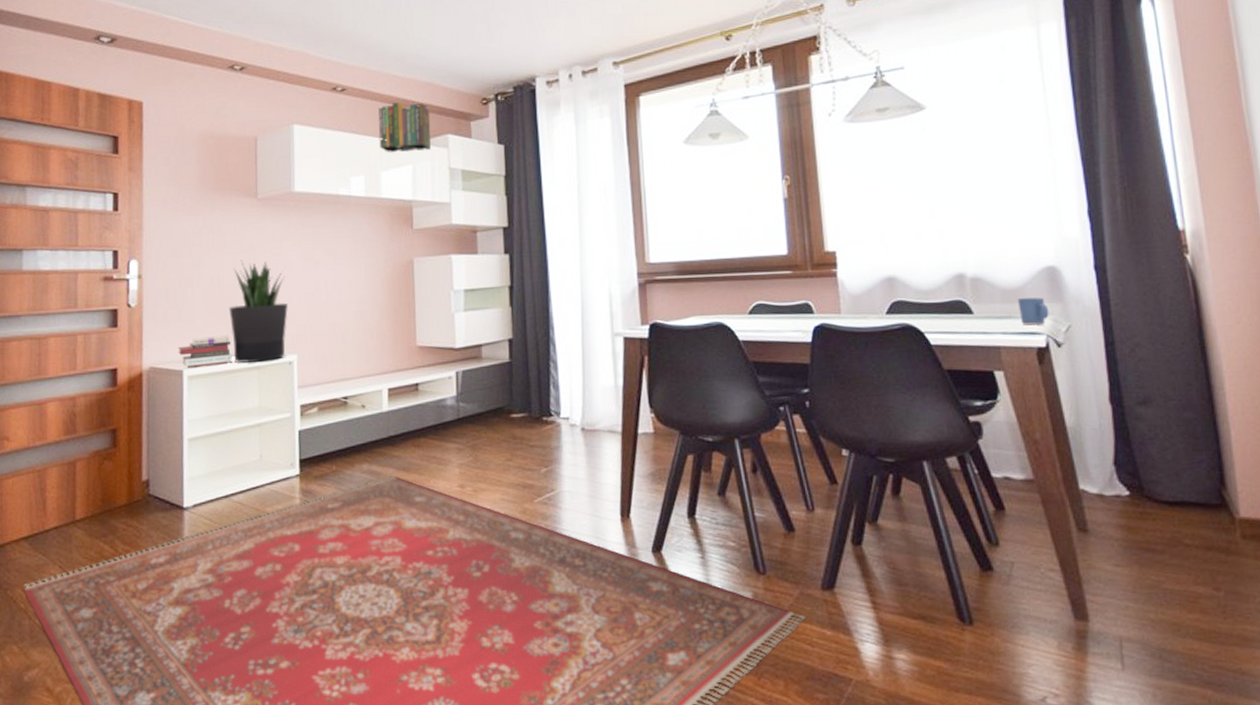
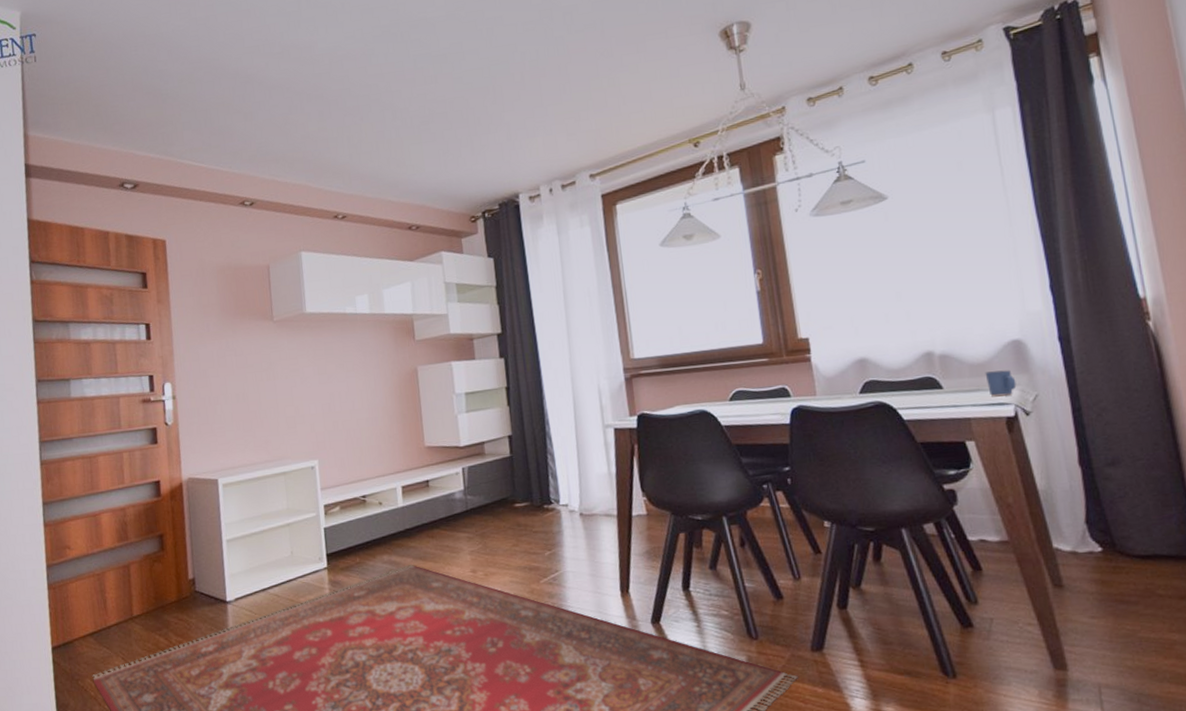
books: present [178,335,232,367] -> none [212,445,261,476]
planter: present [229,260,288,363] -> none [254,377,308,470]
books: present [378,102,431,153] -> none [377,225,427,272]

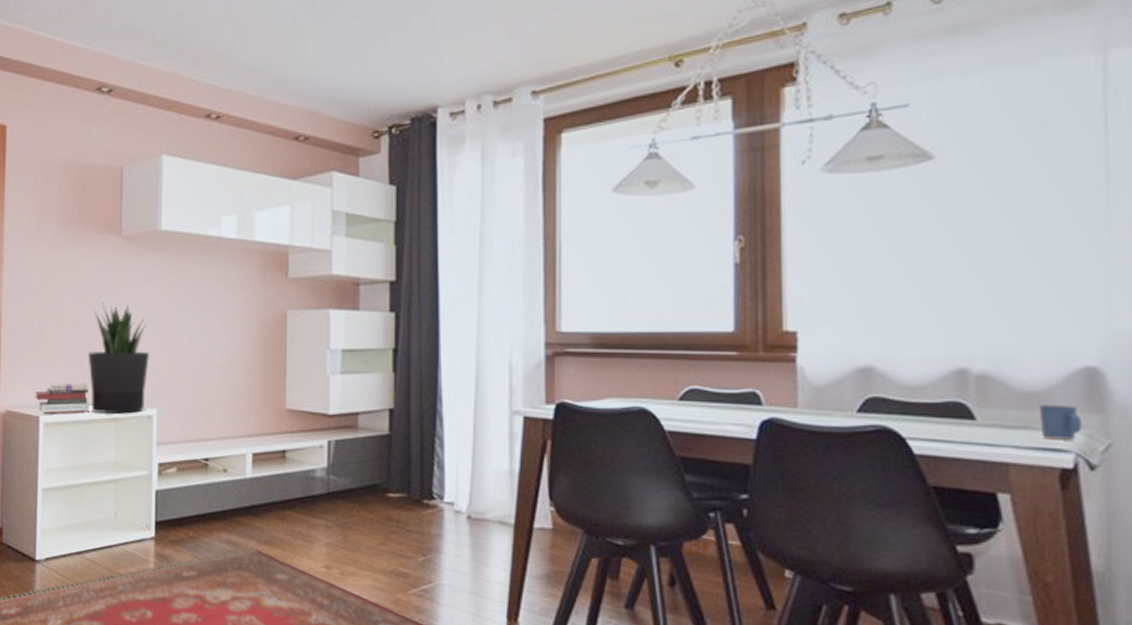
books: none [212,445,261,476] -> present [35,382,89,415]
planter: none [254,377,308,470] -> present [87,302,149,415]

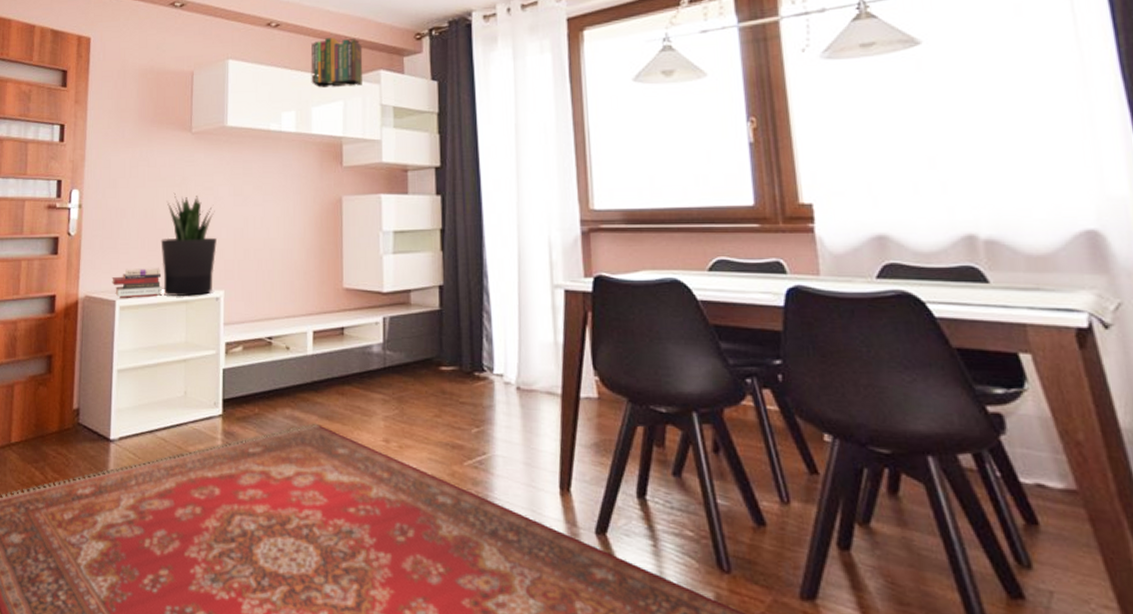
books: none [255,133,313,191] -> present [310,37,363,89]
mug: present [1038,405,1082,440] -> none [1047,267,1091,300]

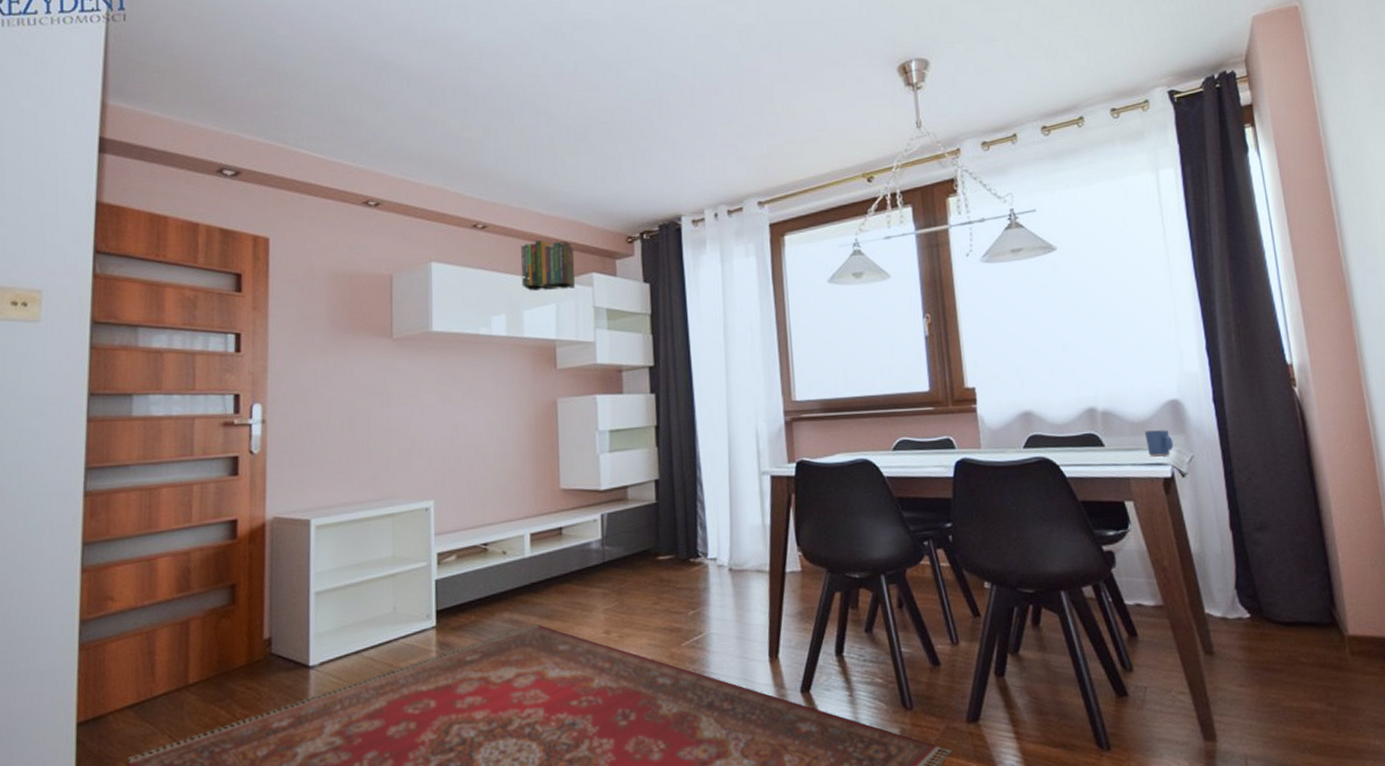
books: present [112,267,162,298] -> none [305,481,364,517]
planter: present [160,192,217,297] -> none [361,402,425,511]
mug: none [1047,267,1091,300] -> present [1144,430,1174,457]

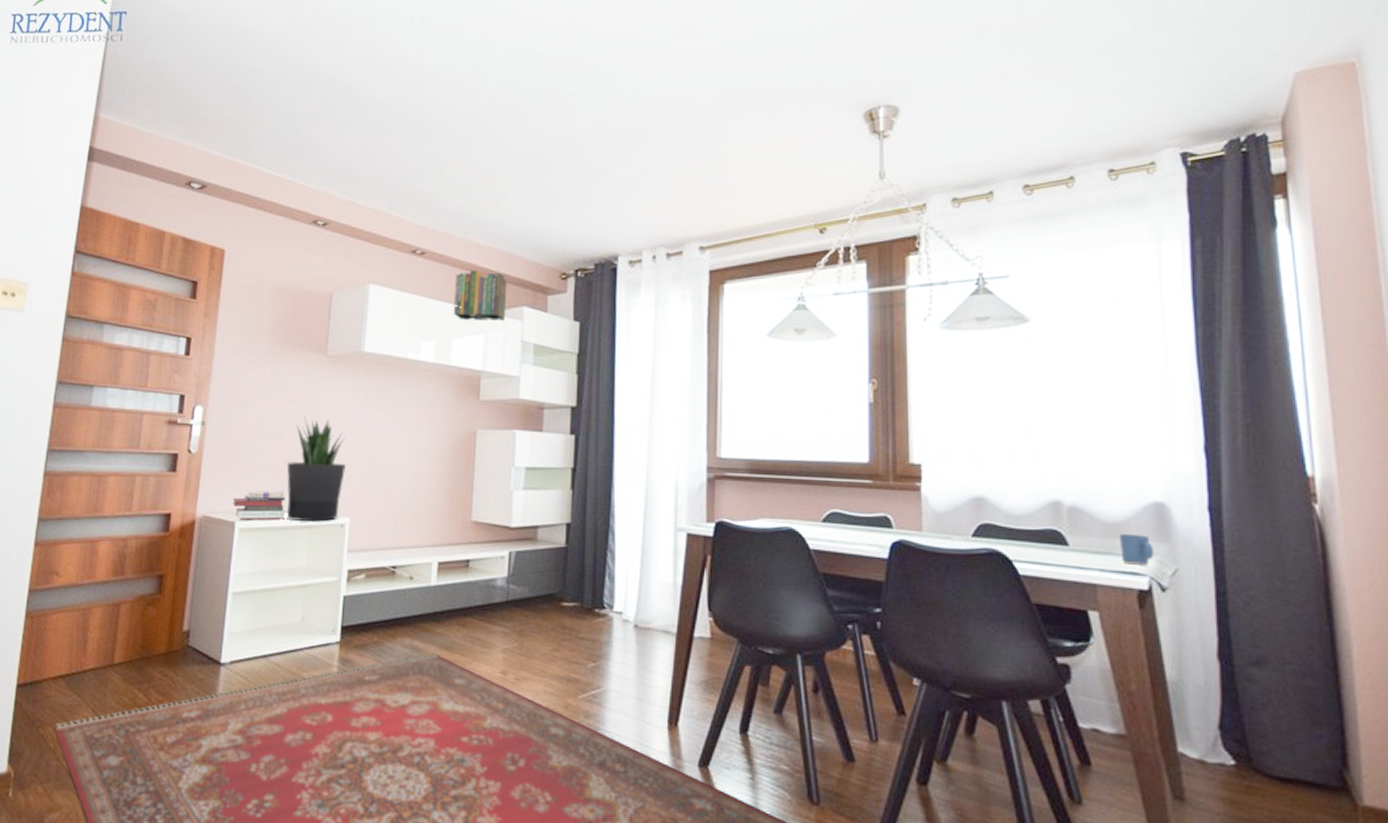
books: none [305,481,364,517] -> present [232,490,286,521]
planter: none [361,402,425,511] -> present [286,415,346,522]

